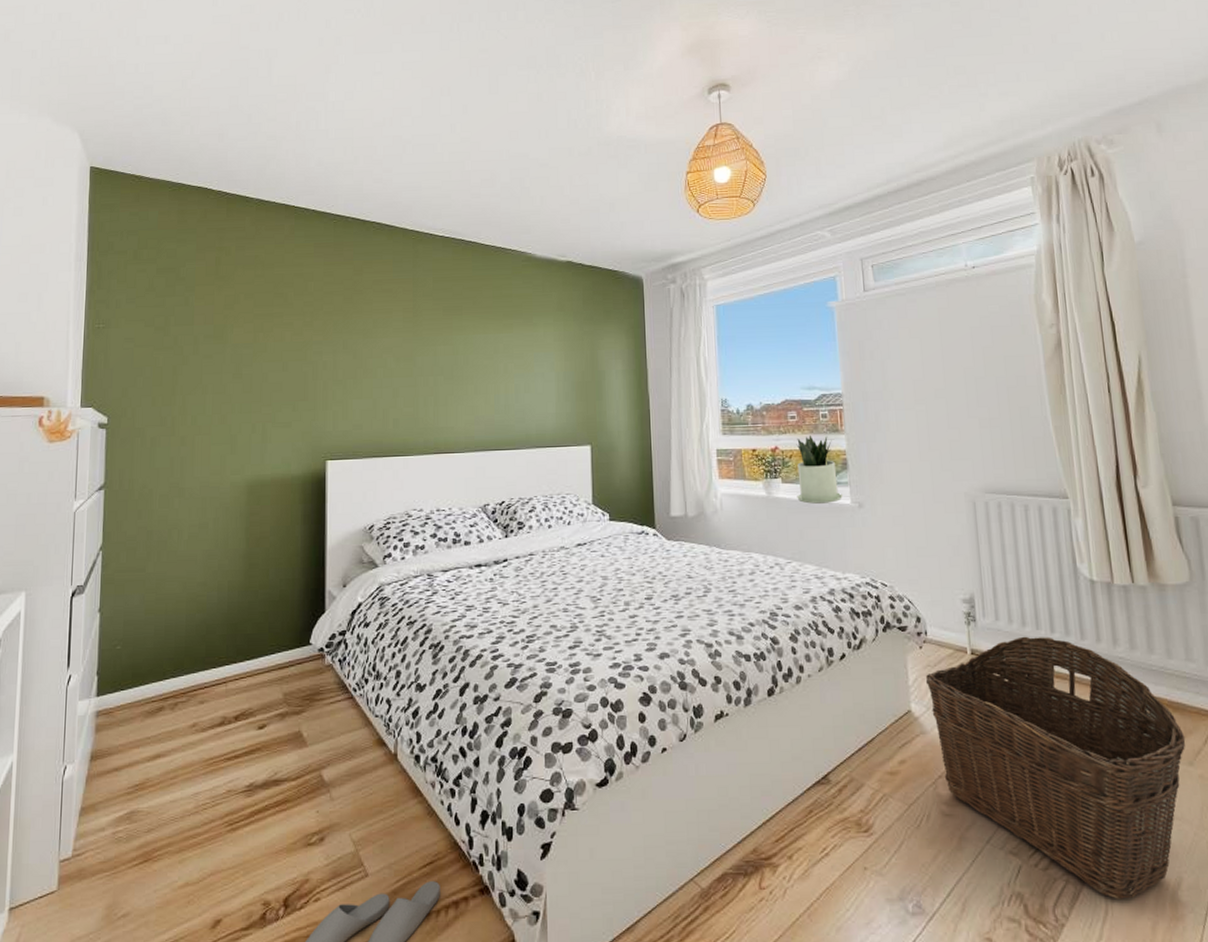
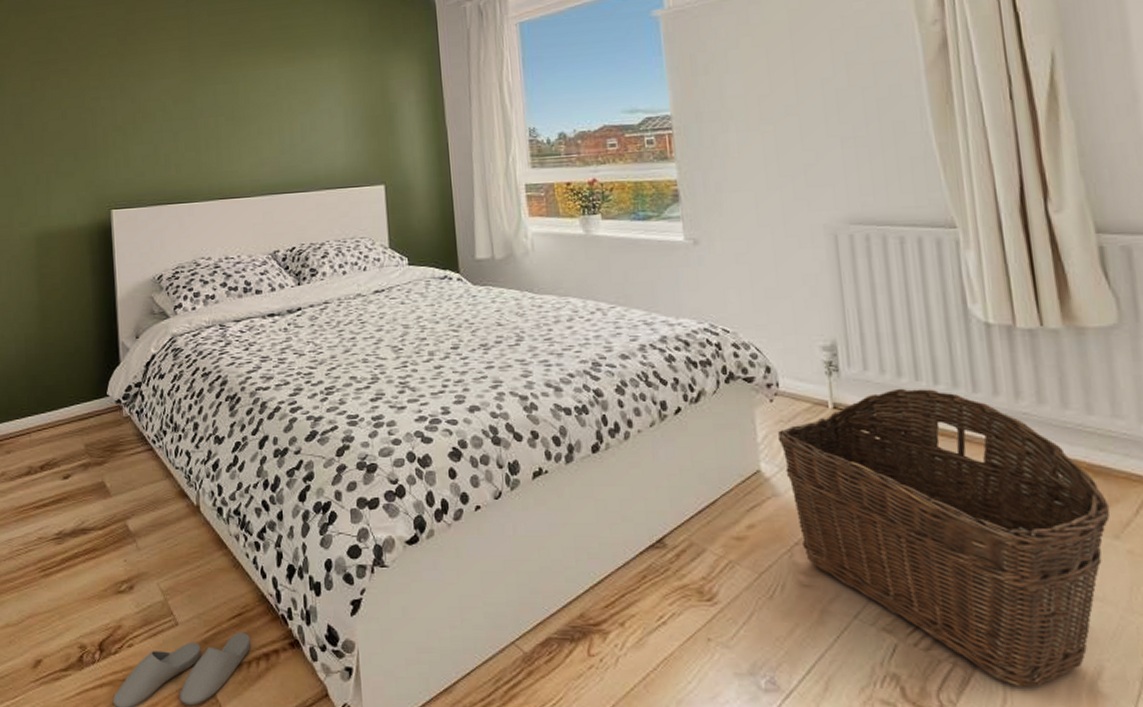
planter: present [796,434,843,504] -> none [617,164,674,242]

